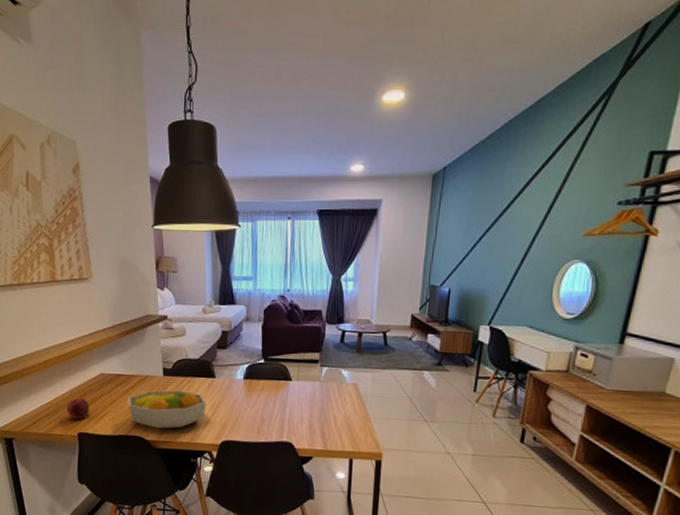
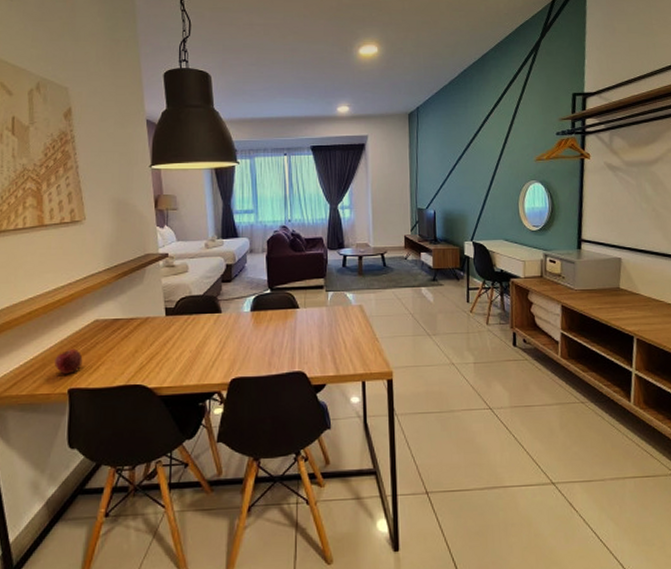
fruit bowl: present [128,390,206,429] -> none [127,329,213,374]

